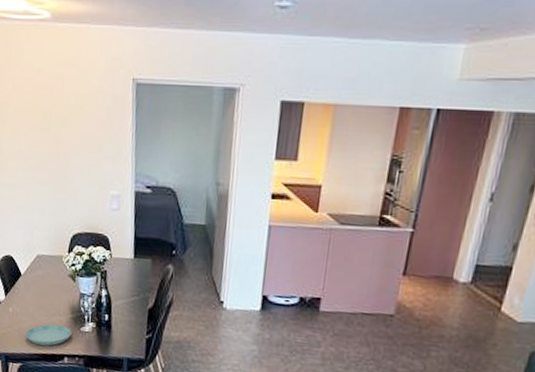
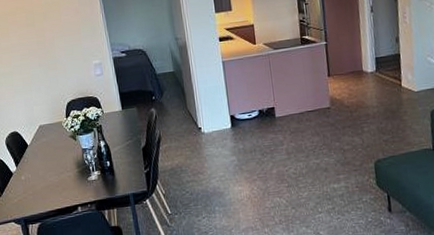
saucer: present [25,324,72,346] -> none [39,180,81,202]

